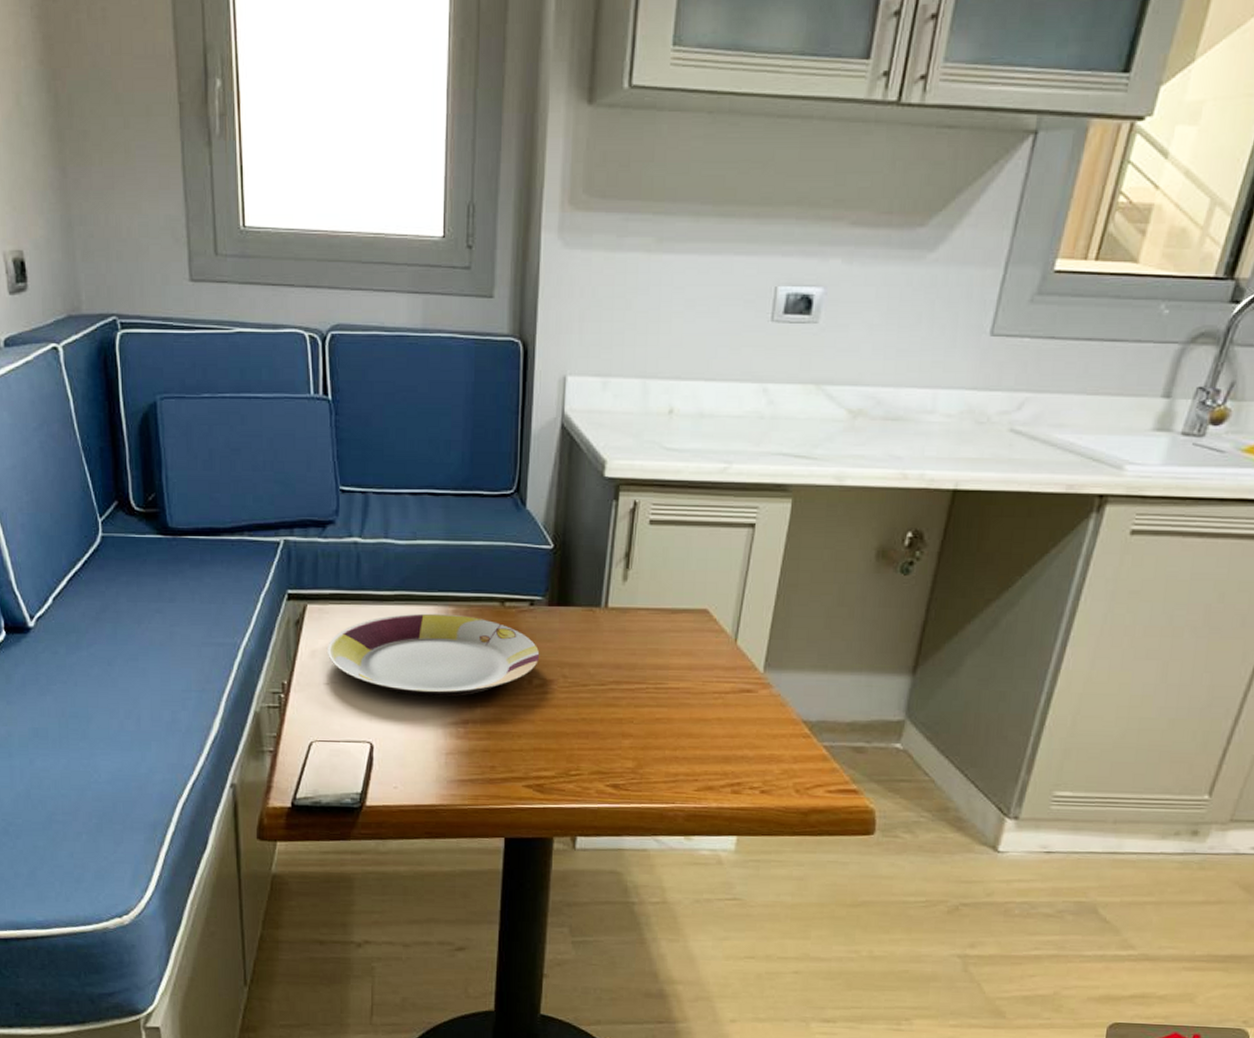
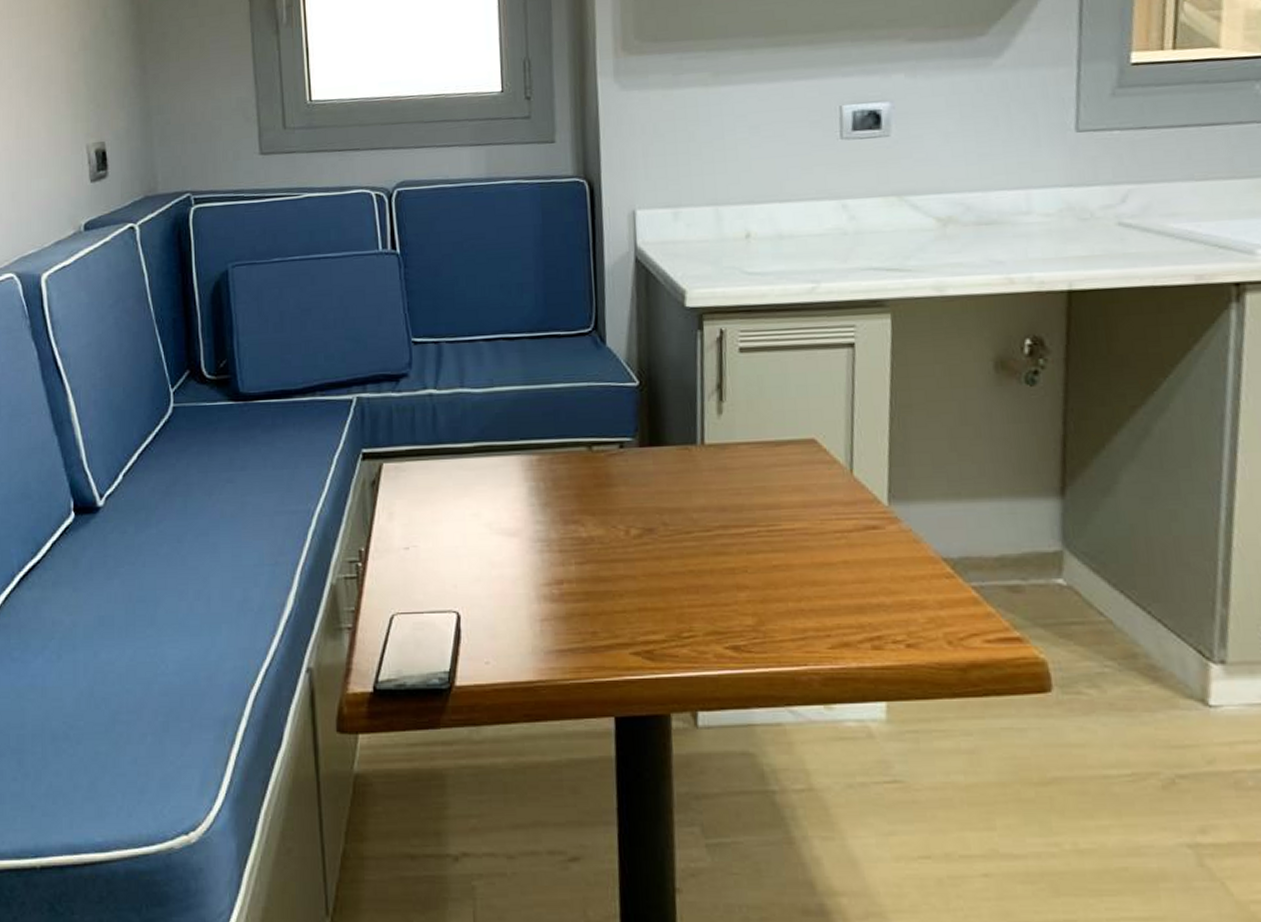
plate: present [326,613,540,697] -> none [405,463,636,556]

